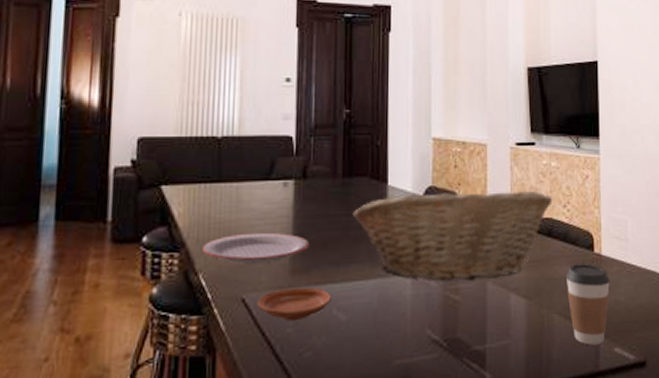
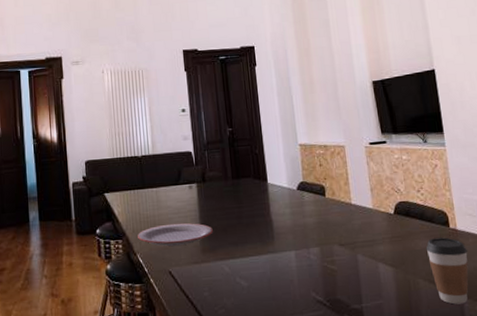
plate: present [257,287,332,322] -> none [180,262,235,288]
fruit basket: present [352,189,553,281] -> none [243,180,407,255]

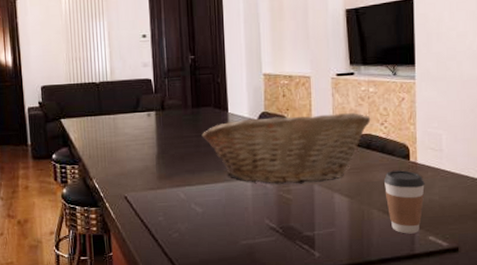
plate: present [138,223,213,246] -> none [94,150,170,172]
fruit basket: none [243,180,407,255] -> present [202,112,371,184]

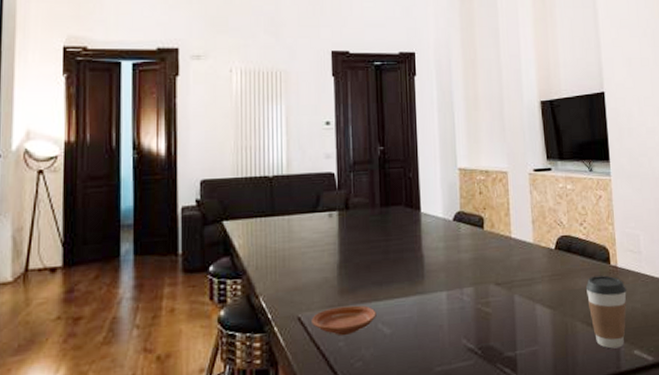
plate: none [136,188,190,213] -> present [312,305,376,336]
fruit basket: present [202,112,371,184] -> none [391,211,570,296]

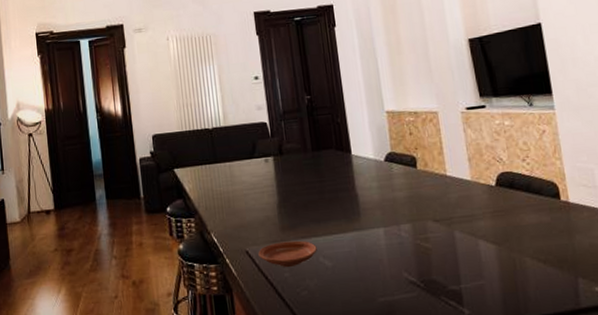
coffee cup: present [585,275,627,349] -> none [533,211,584,285]

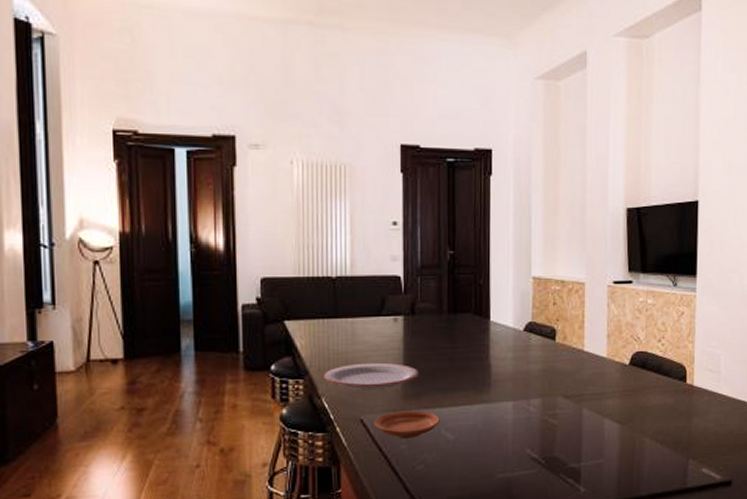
plate: none [211,199,292,224] -> present [324,362,418,389]

